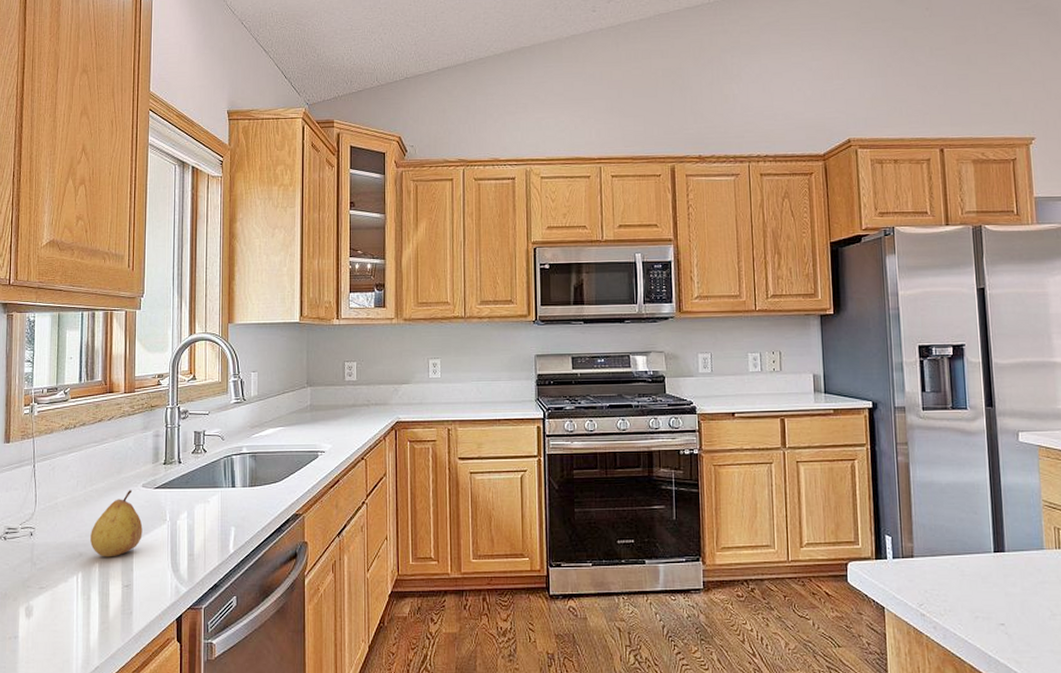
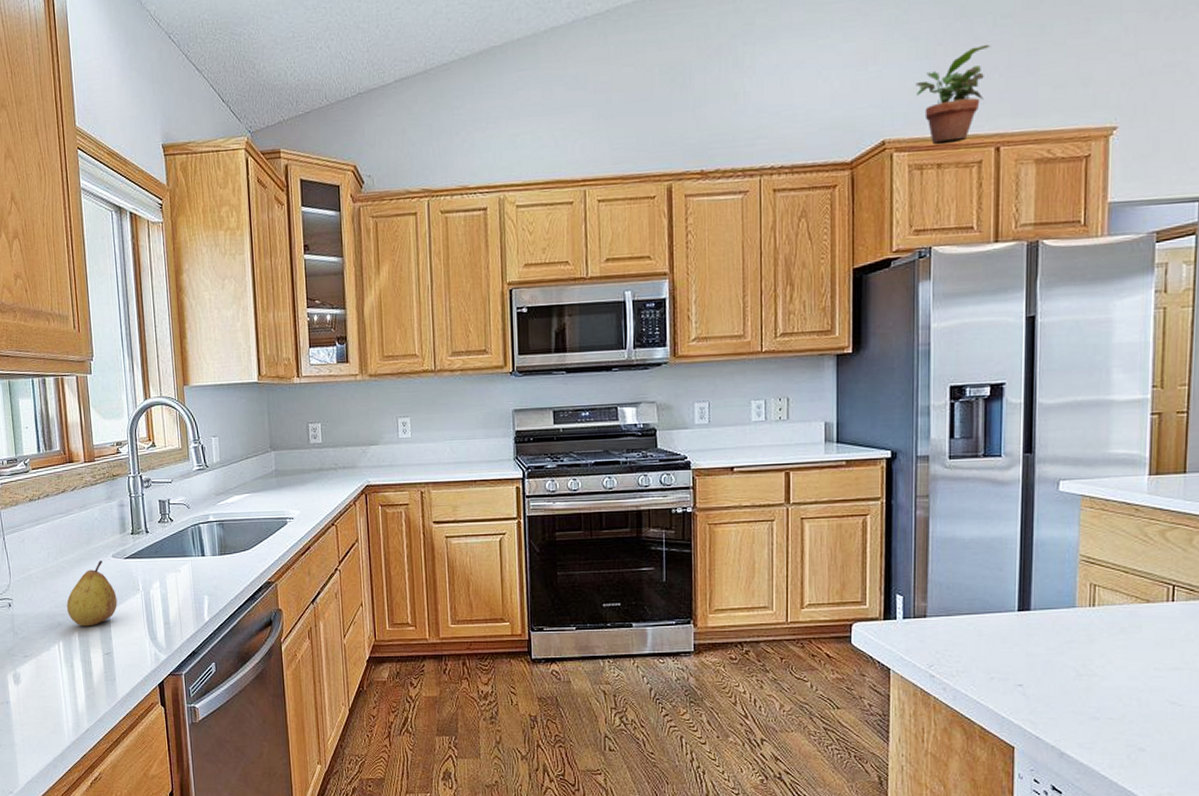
potted plant: none [872,68,930,145] -> present [915,44,991,146]

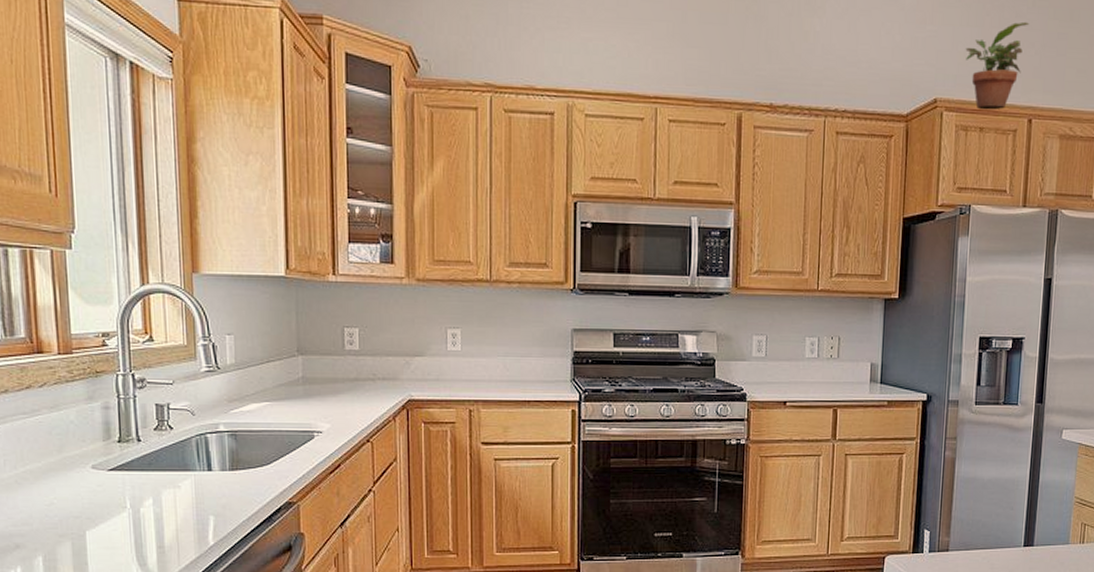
fruit: present [67,560,118,627] -> none [28,472,97,550]

